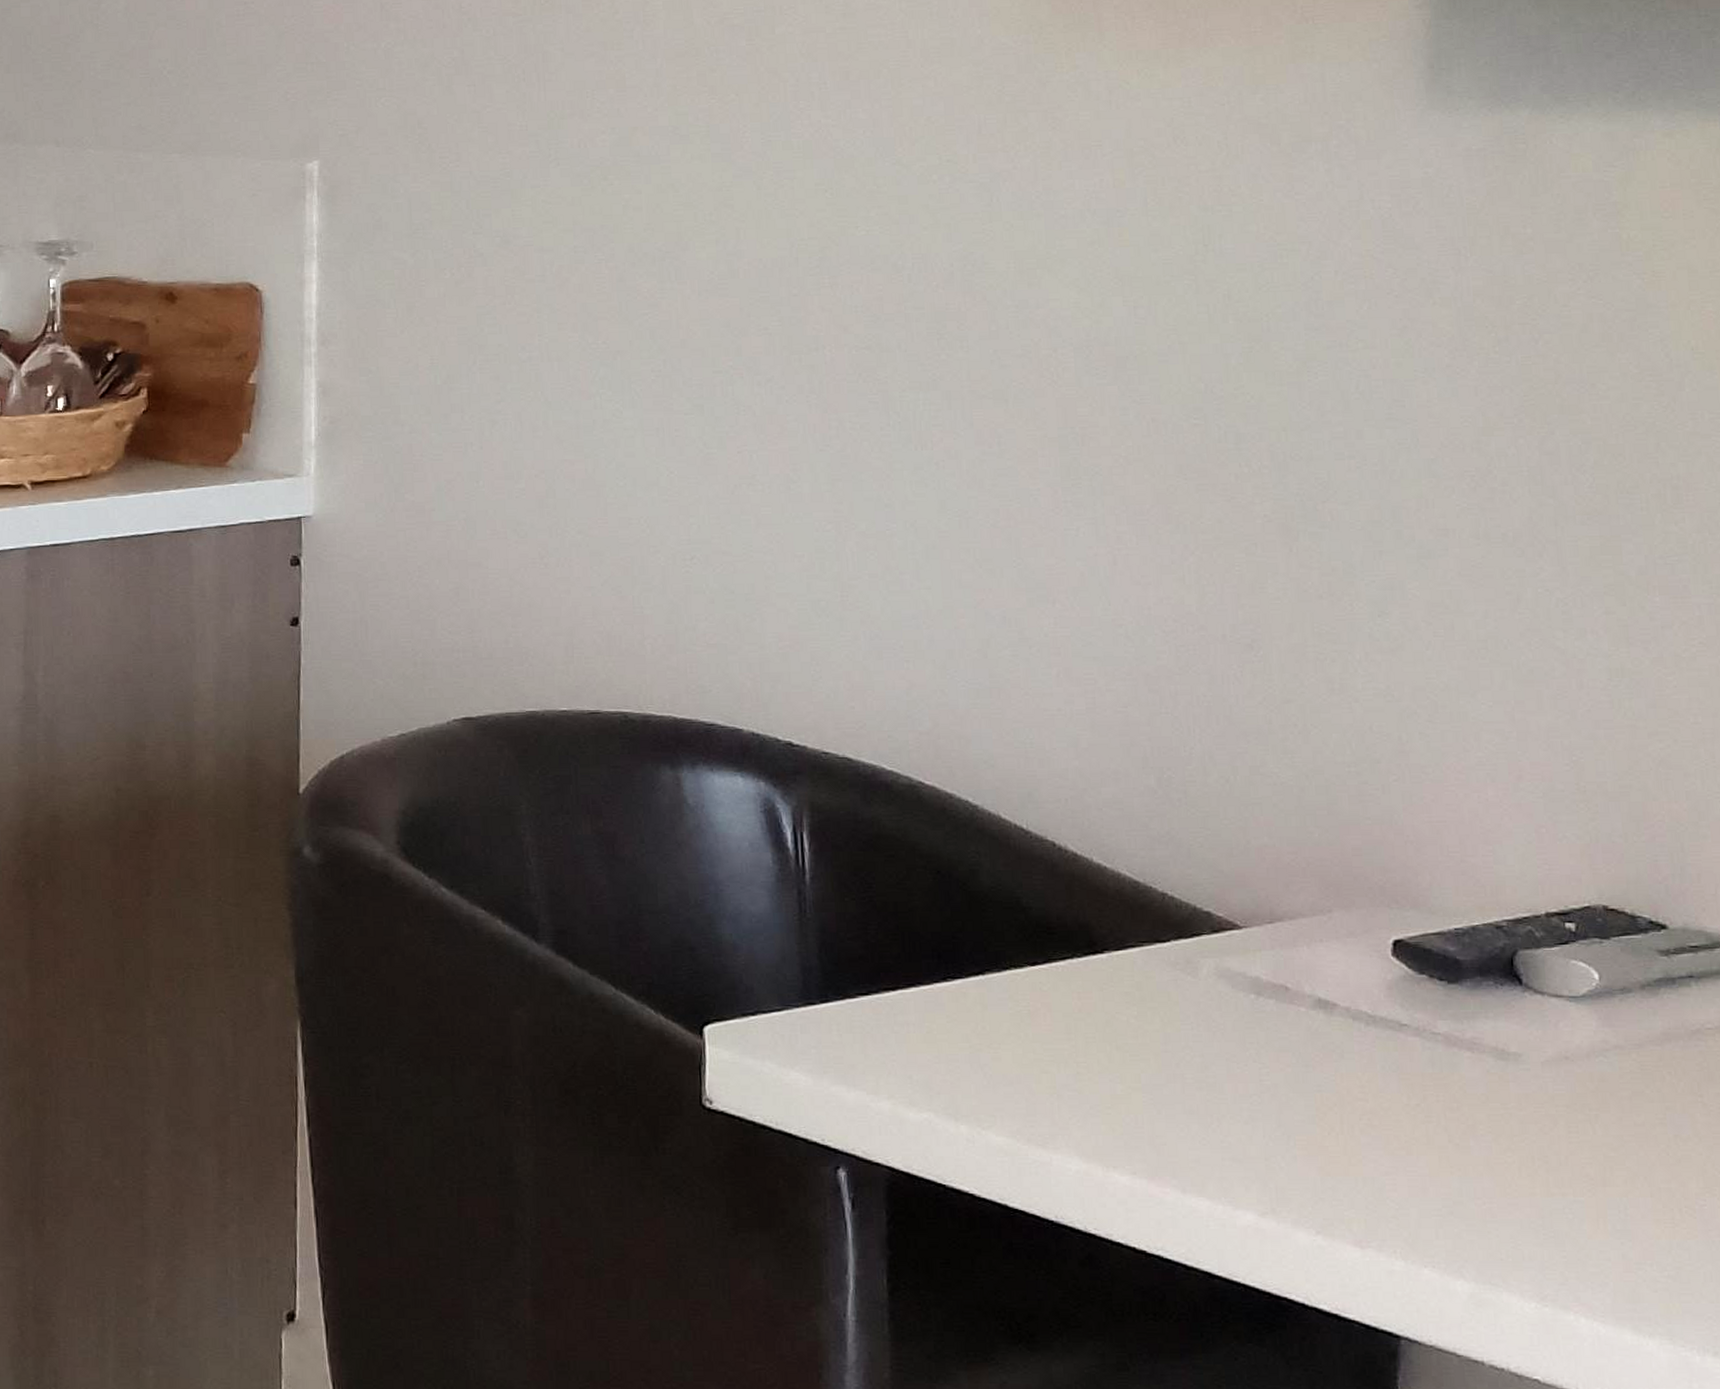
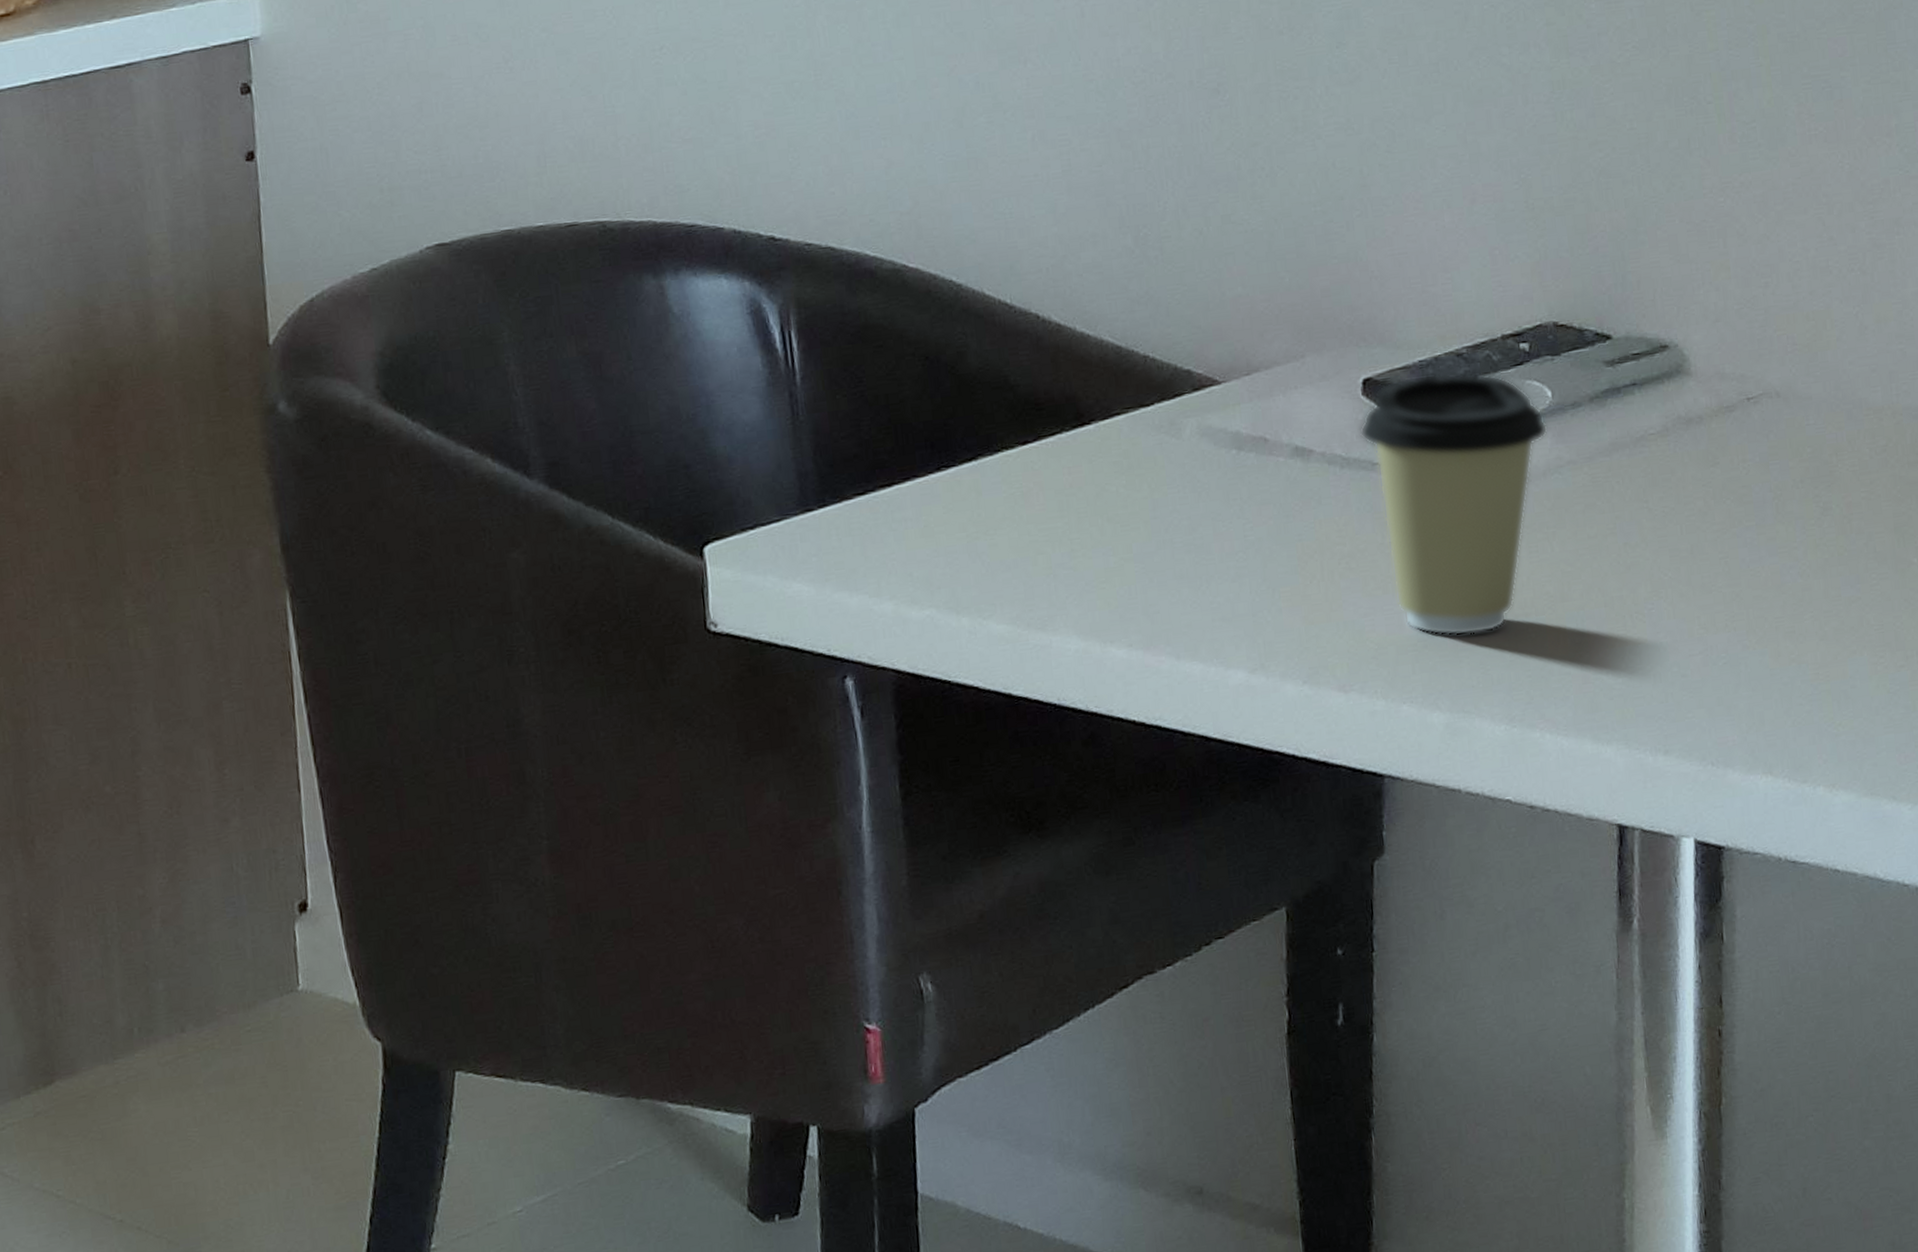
coffee cup: none [1388,943,1594,1207] -> present [1360,373,1548,636]

